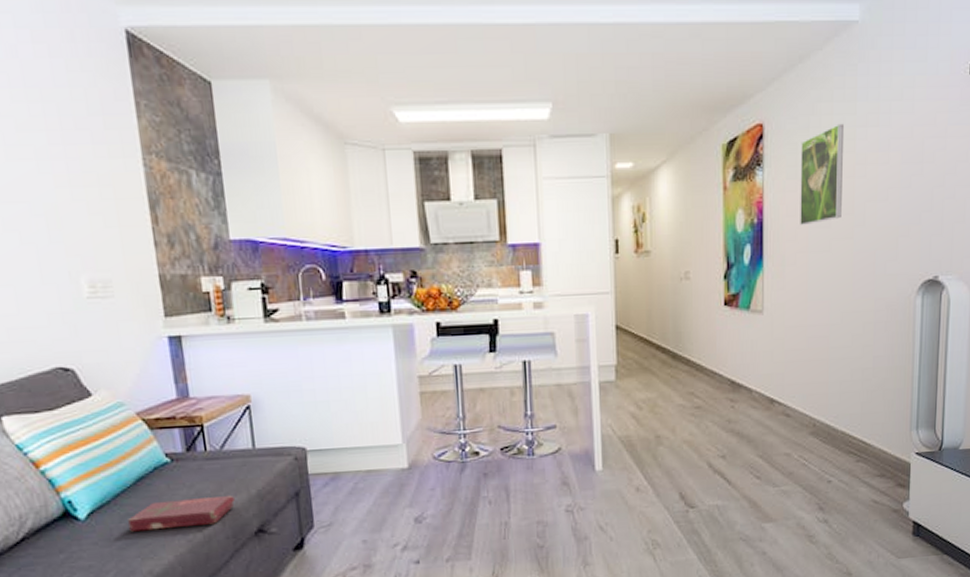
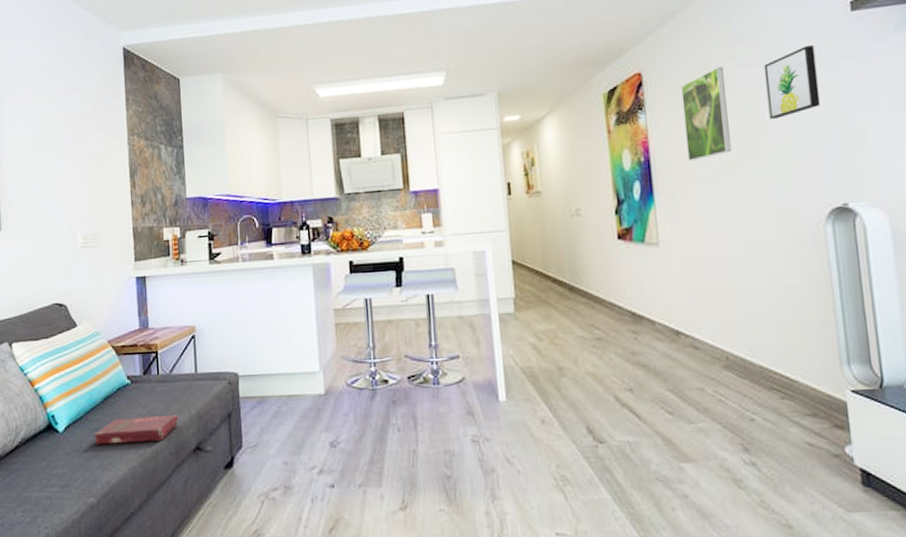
wall art: none [881,107,931,185] -> present [763,44,821,119]

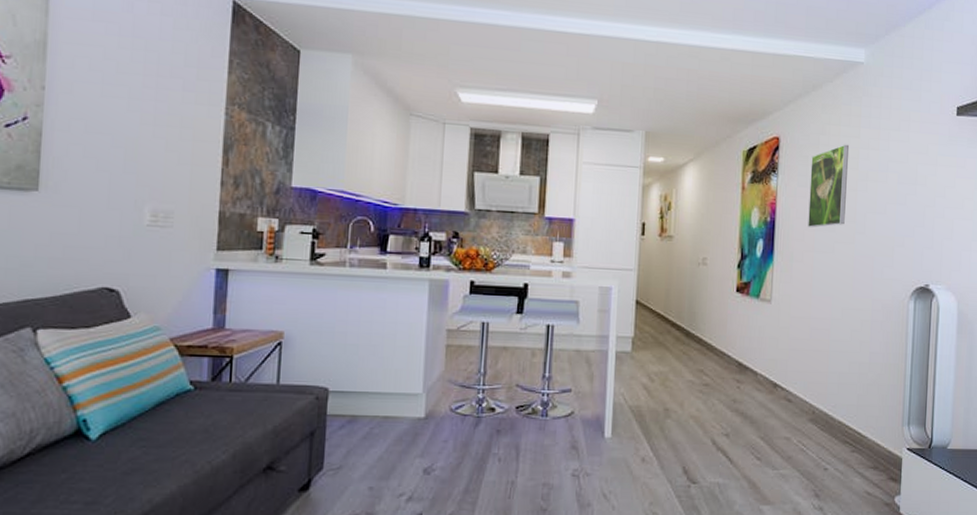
book: present [95,415,180,445] -> none [138,428,251,457]
wall art: present [763,44,821,119] -> none [879,139,924,201]

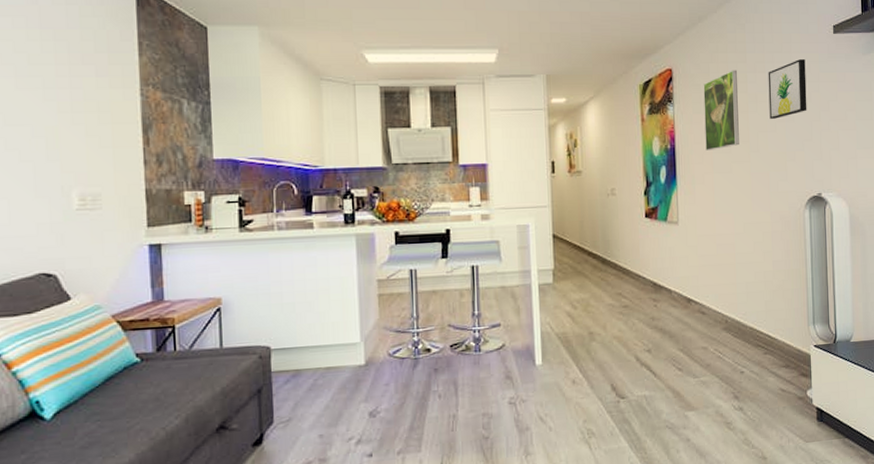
wall art: none [879,139,924,201] -> present [768,58,807,119]

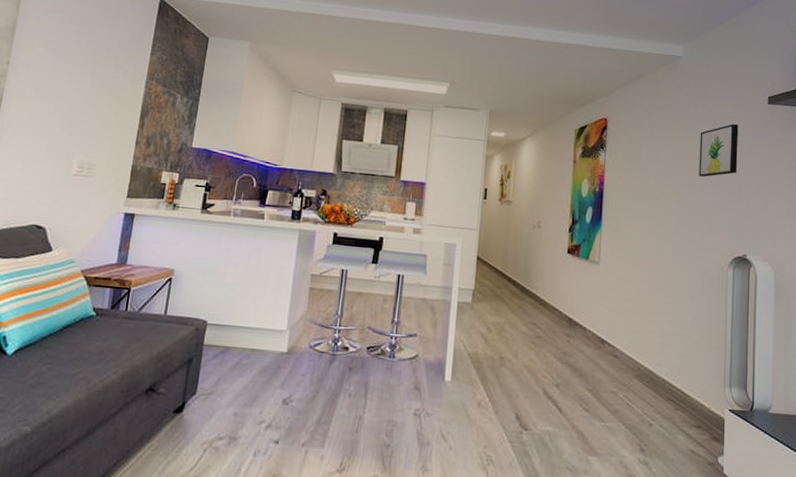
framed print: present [703,70,739,150] -> none [633,126,671,199]

